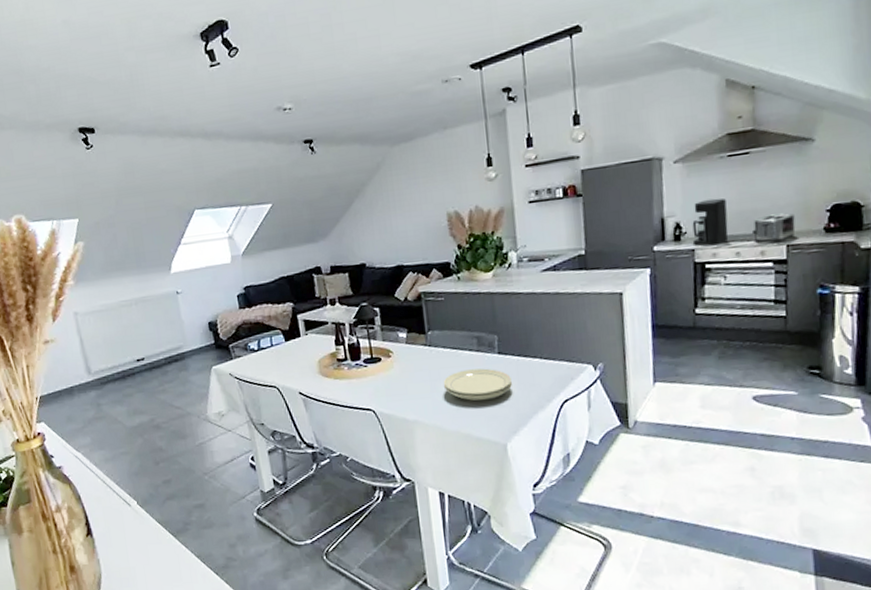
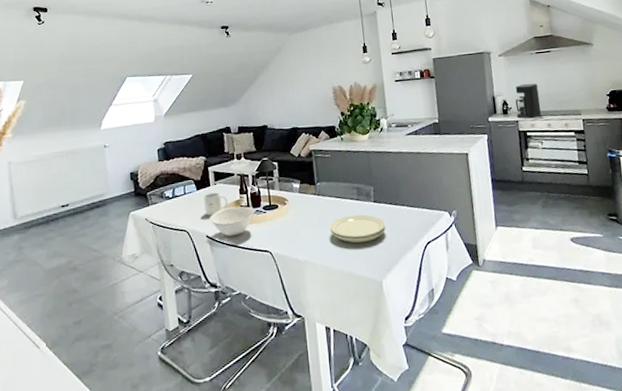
mug: none [293,343,323,371] -> present [203,192,228,216]
bowl: none [301,359,354,393] -> present [209,206,255,237]
toaster: present [751,213,796,243] -> none [557,96,588,118]

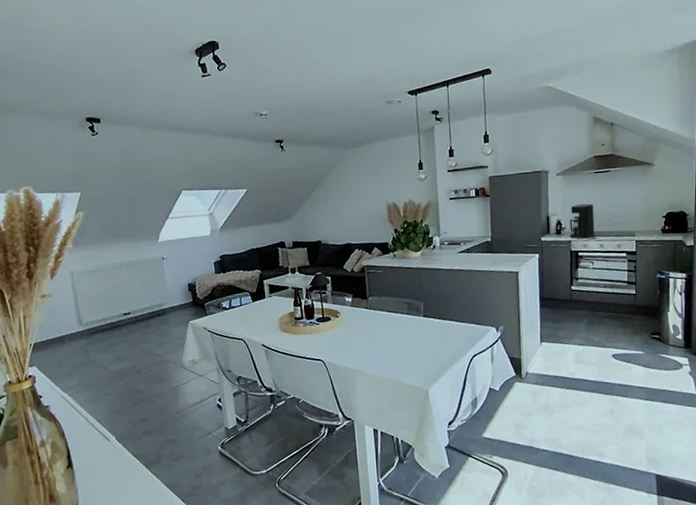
mug: present [203,192,228,216] -> none [259,304,283,326]
bowl: present [209,206,255,237] -> none [264,317,309,346]
plate: present [329,214,386,244] -> none [379,328,434,355]

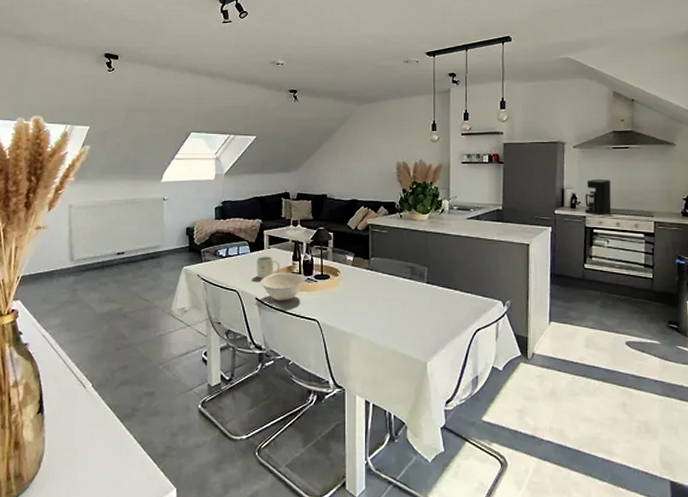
mug: none [259,304,283,326] -> present [255,256,280,279]
bowl: none [264,317,309,346] -> present [260,272,306,301]

